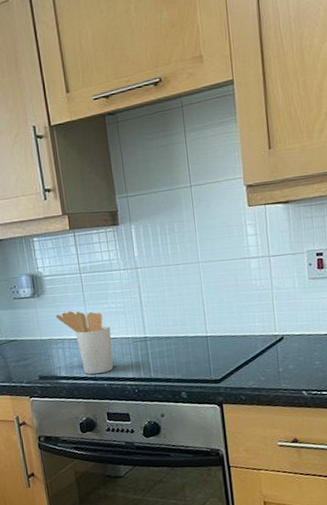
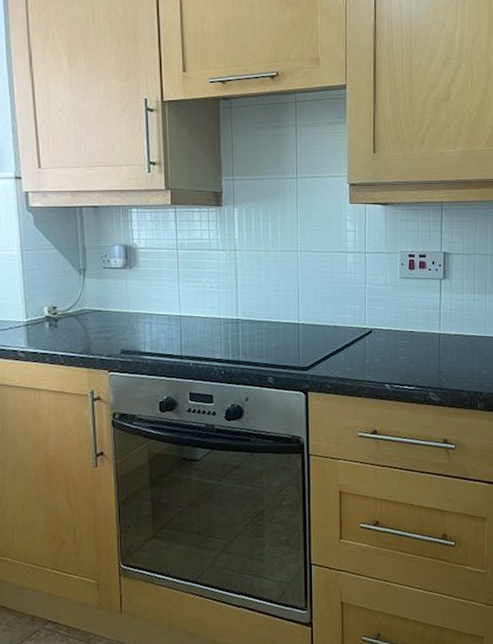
utensil holder: present [55,311,114,375] -> none [146,286,203,353]

